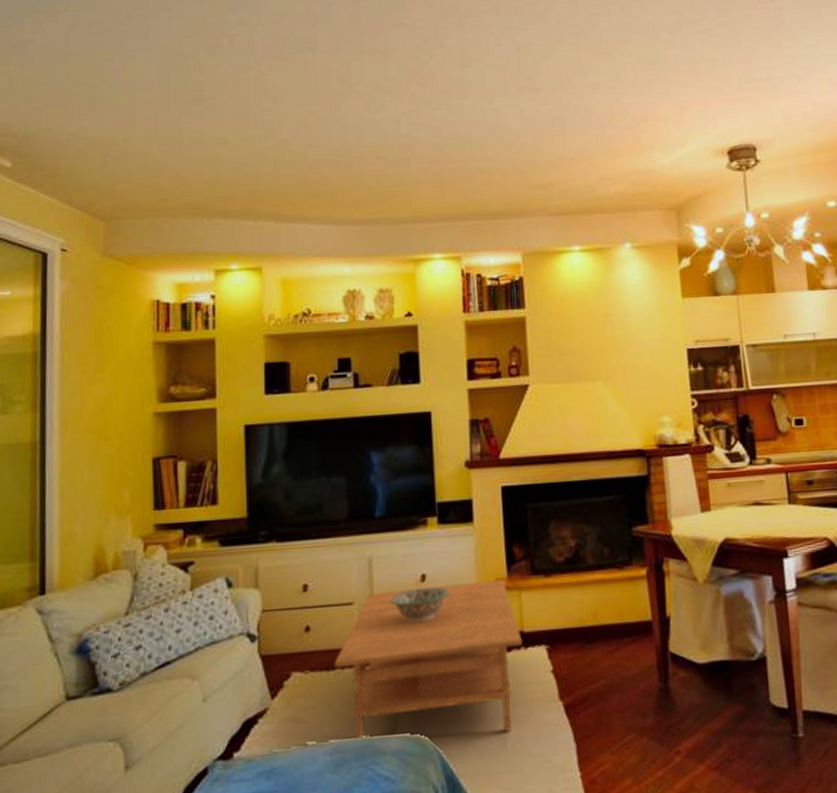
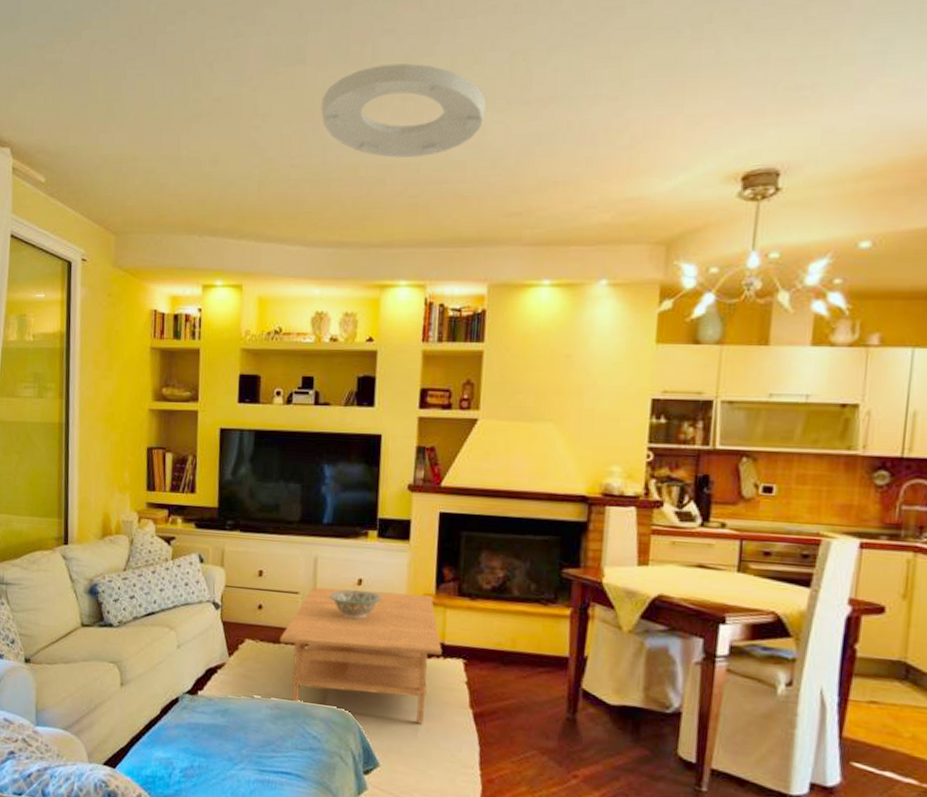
ceiling light: none [336,53,499,138] -> present [321,63,486,158]

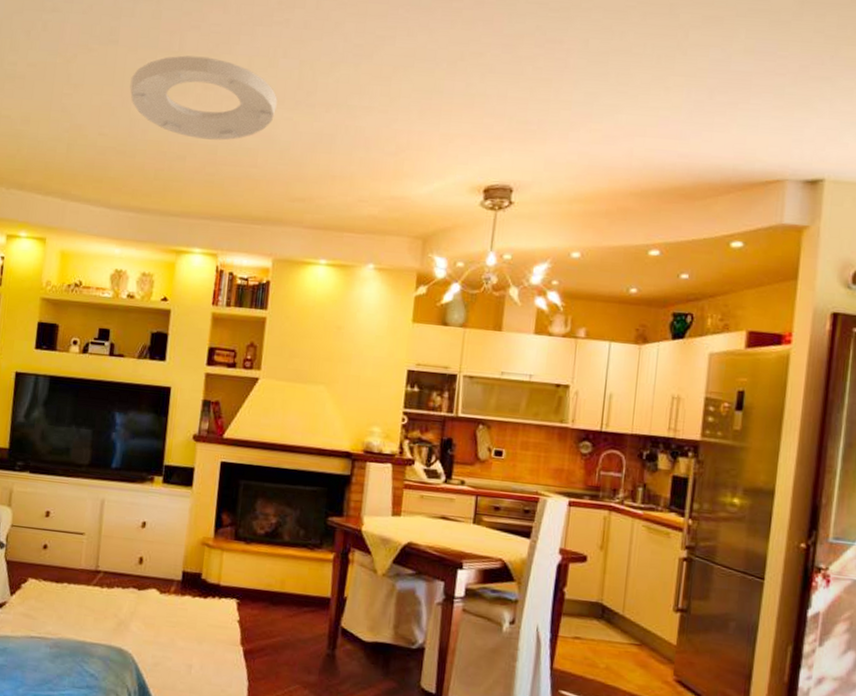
coffee table: present [279,587,442,724] -> none [62,528,218,661]
decorative bowl: present [329,589,382,619] -> none [113,531,164,560]

